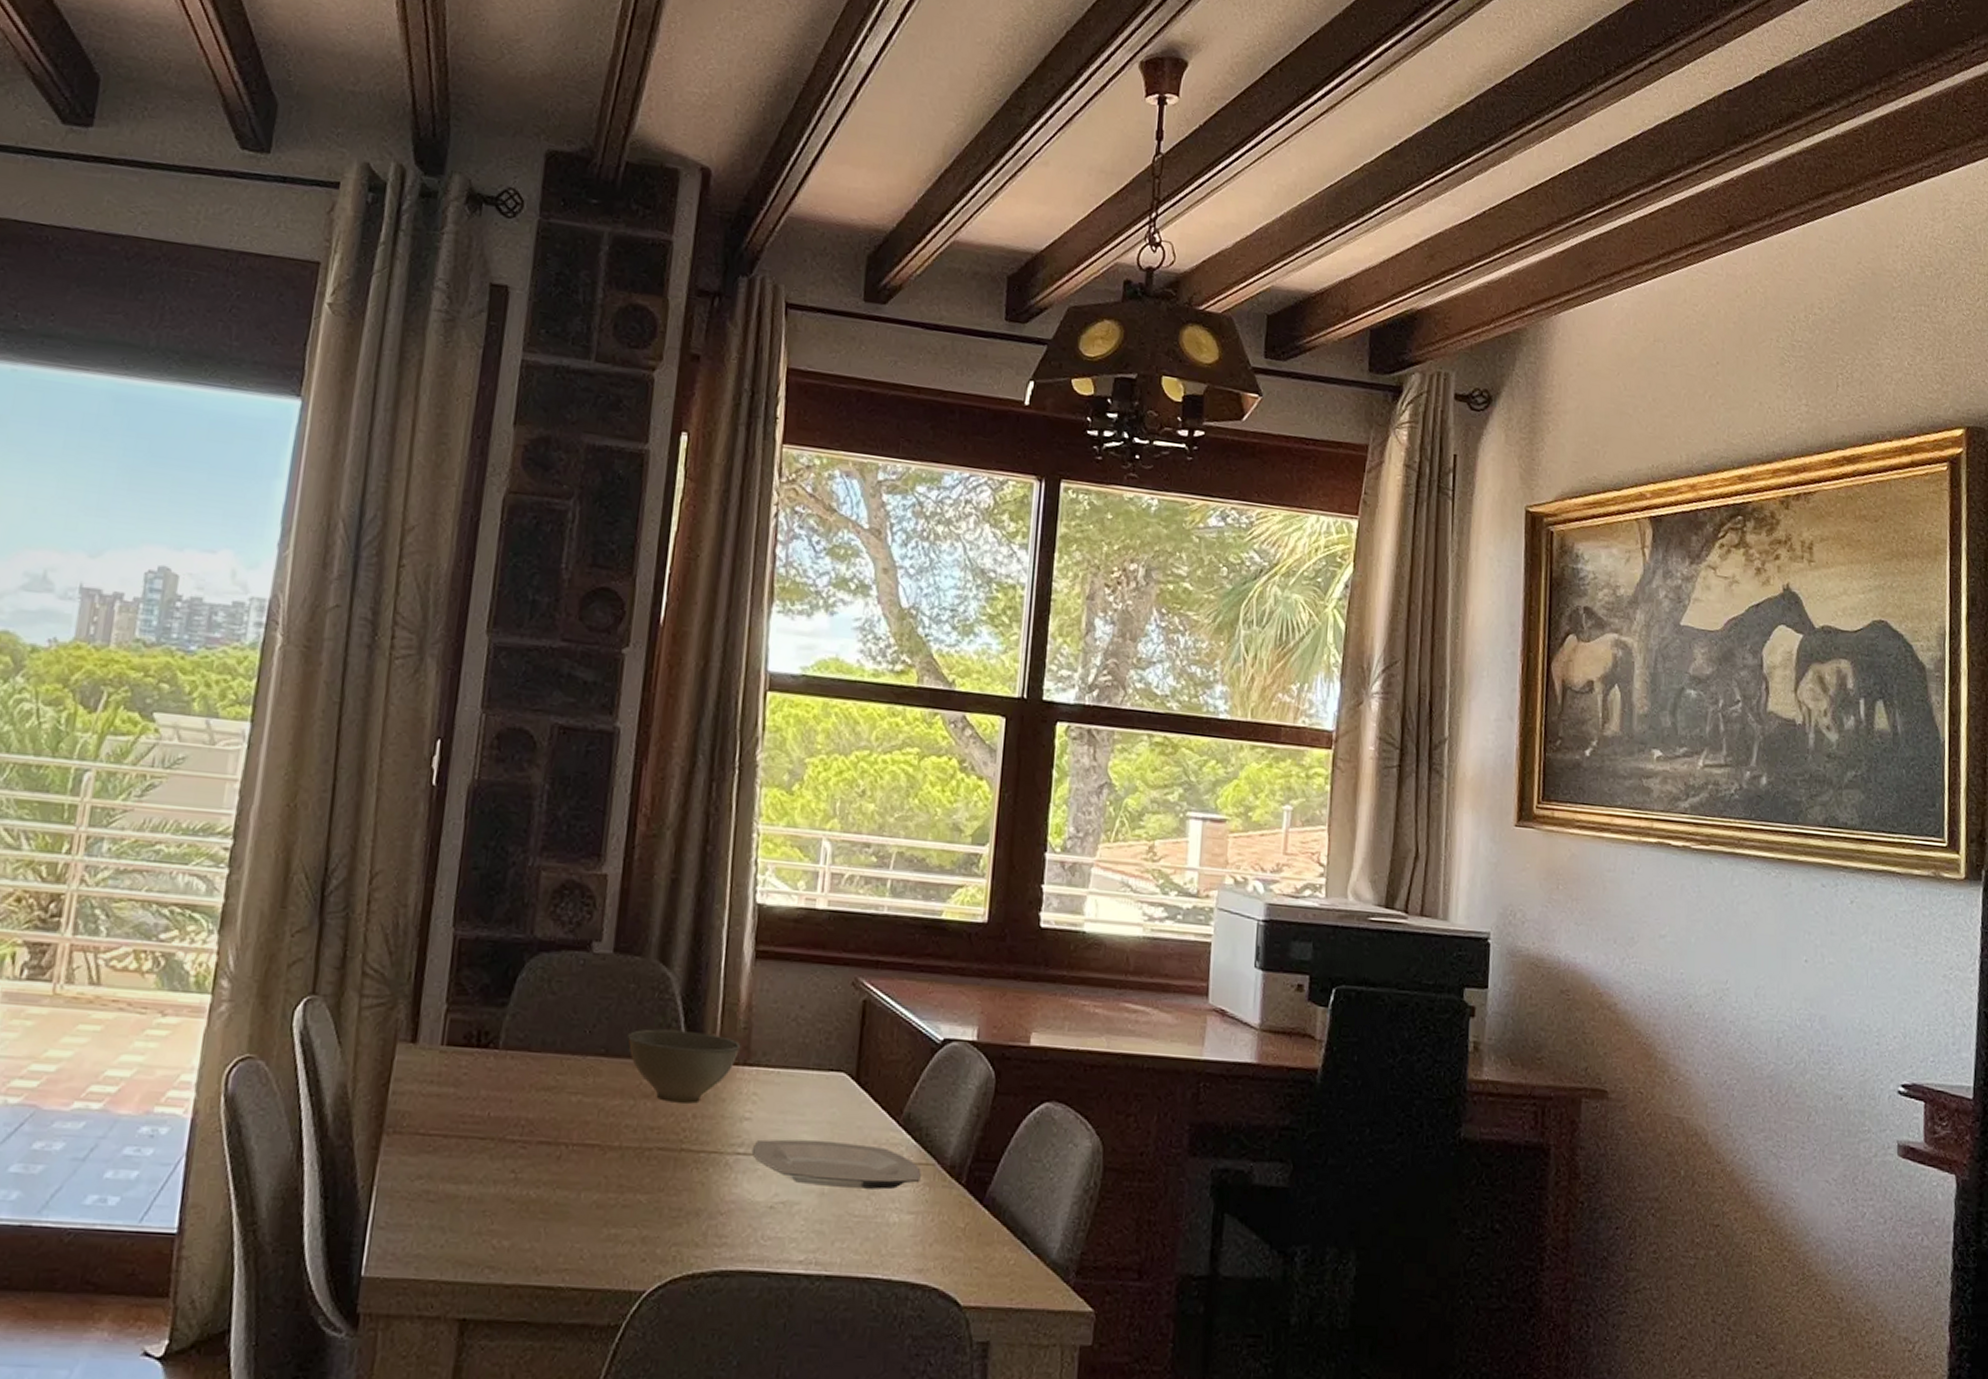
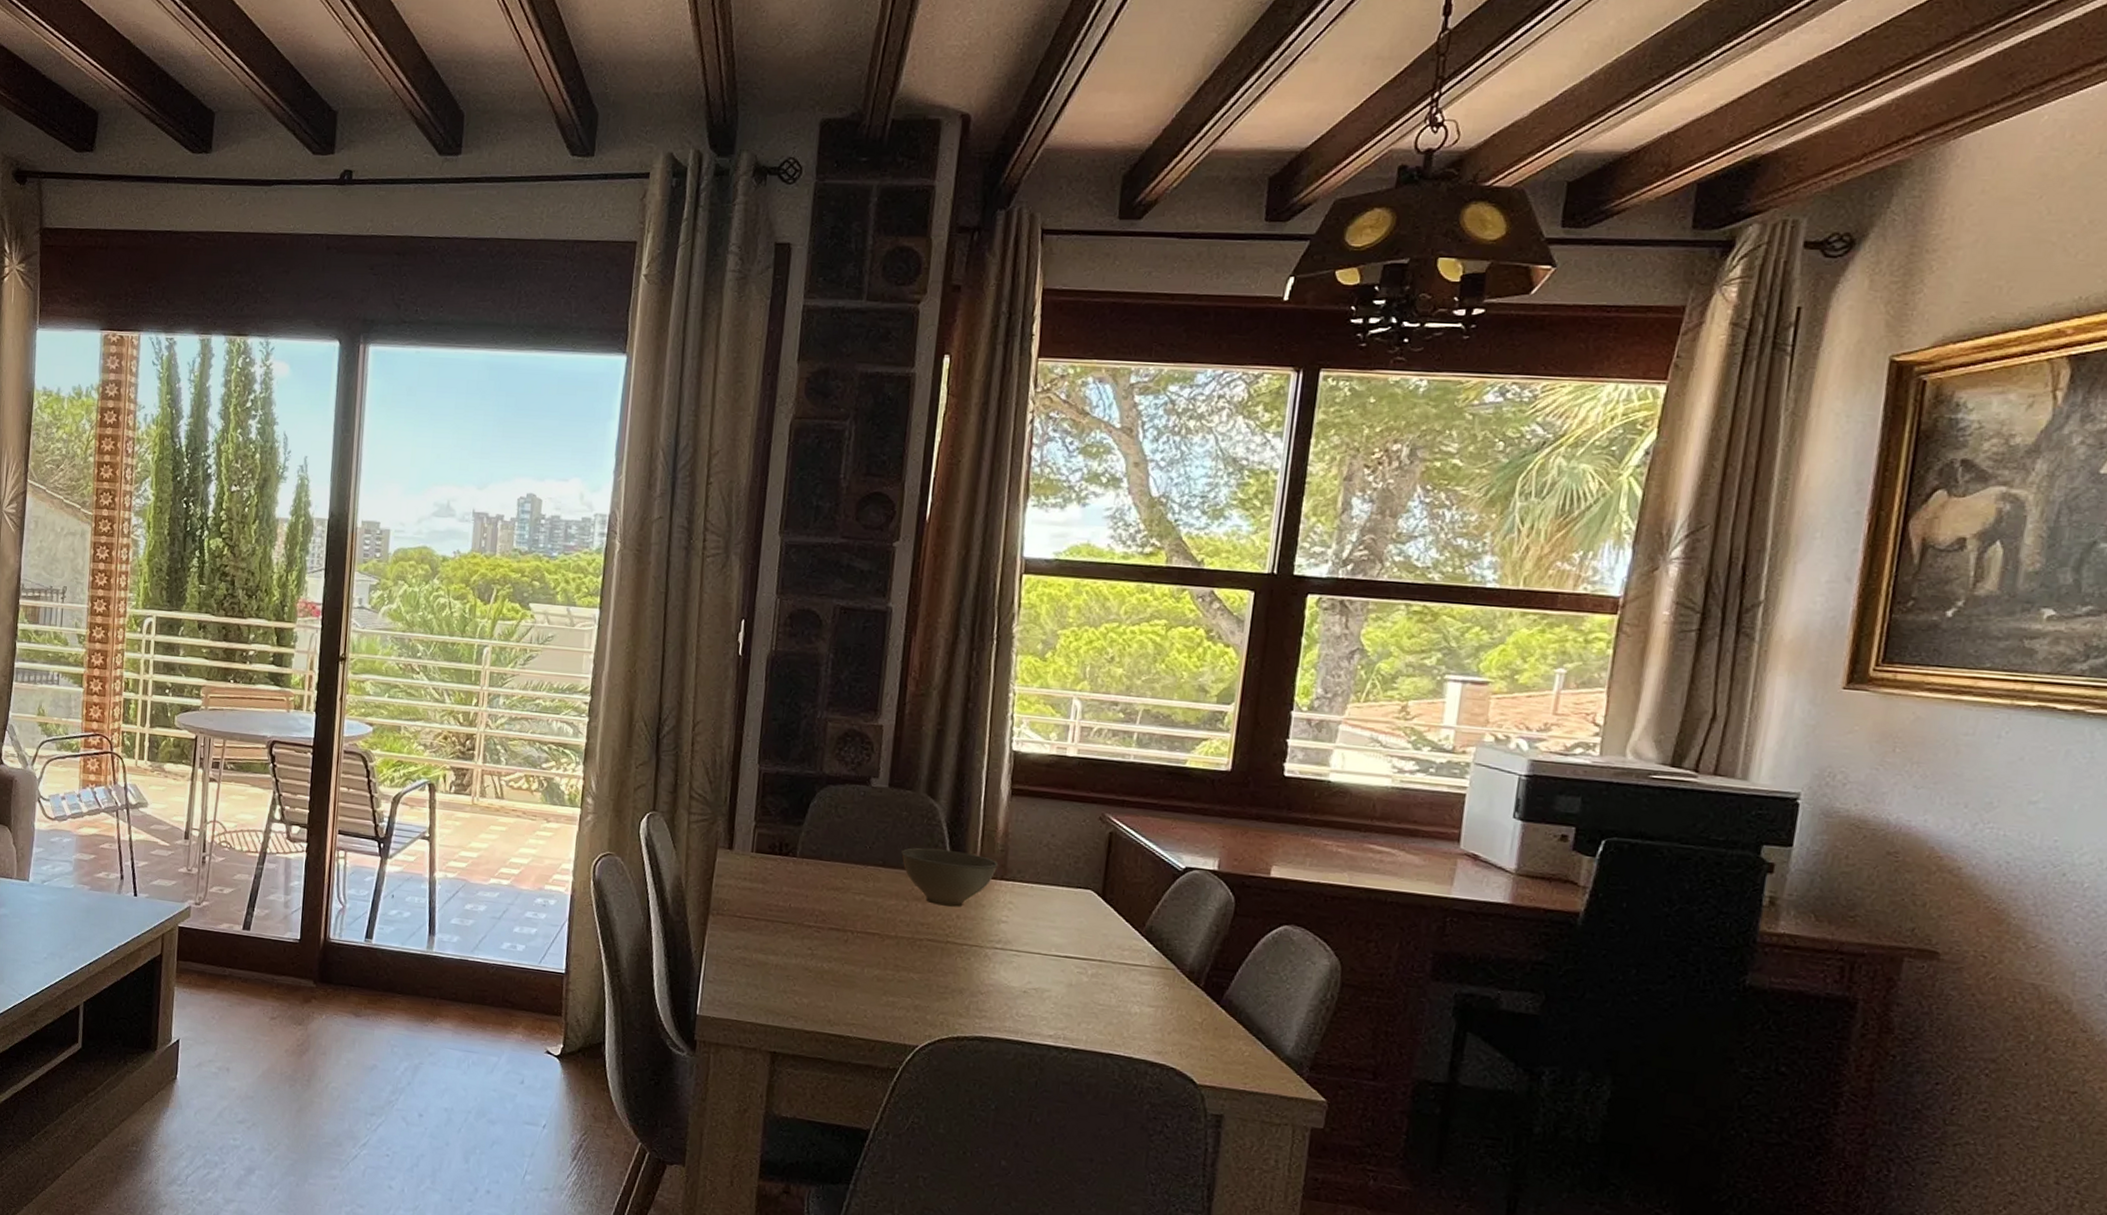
plate: present [751,1139,921,1190] -> none [1007,938,1162,986]

